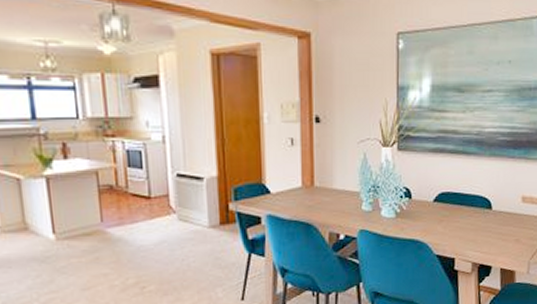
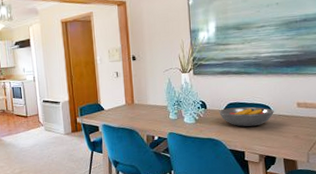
fruit bowl: none [427,198,496,226] -> present [219,106,275,127]

